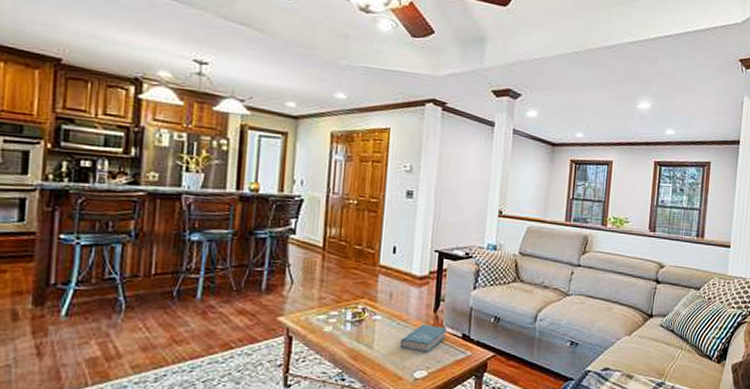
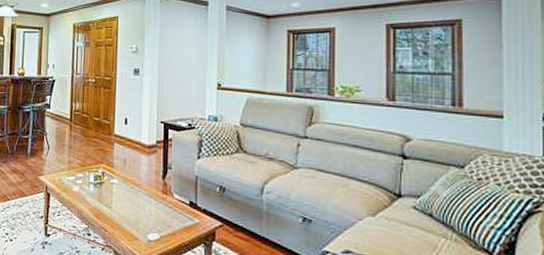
book: present [400,324,447,354] -> none [134,189,175,218]

